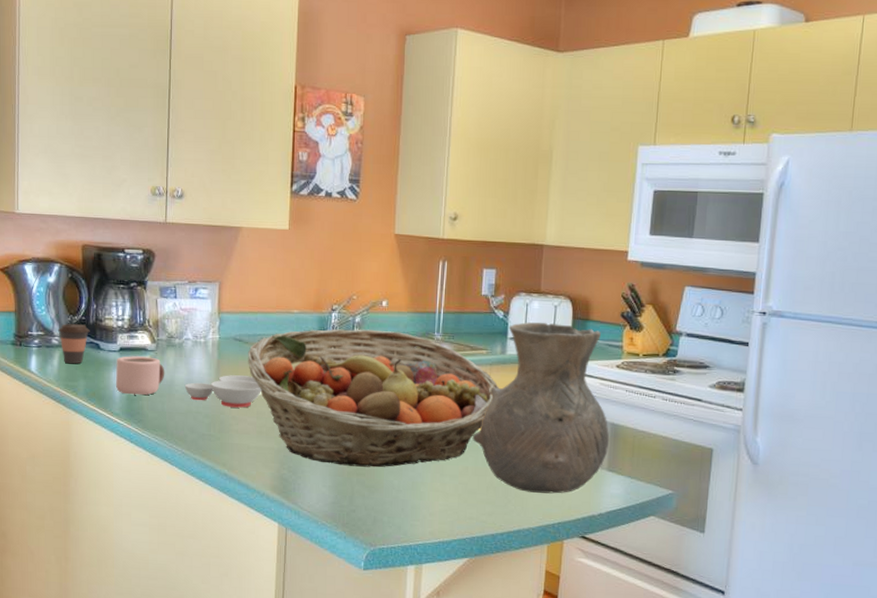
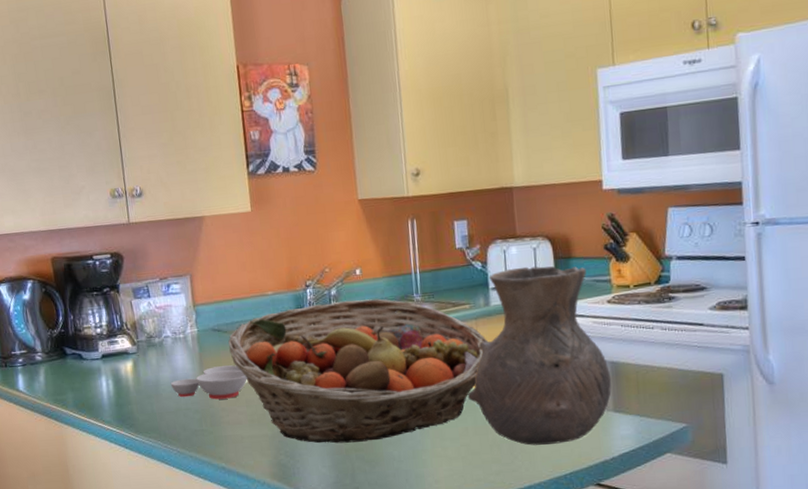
coffee cup: present [58,324,90,364] -> none [40,337,71,378]
mug: present [115,356,165,395] -> none [100,360,150,401]

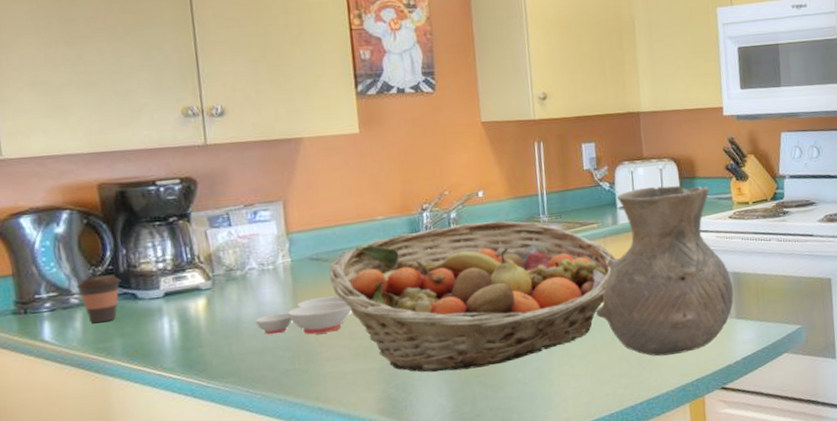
coffee cup: none [40,337,71,378] -> present [77,274,122,323]

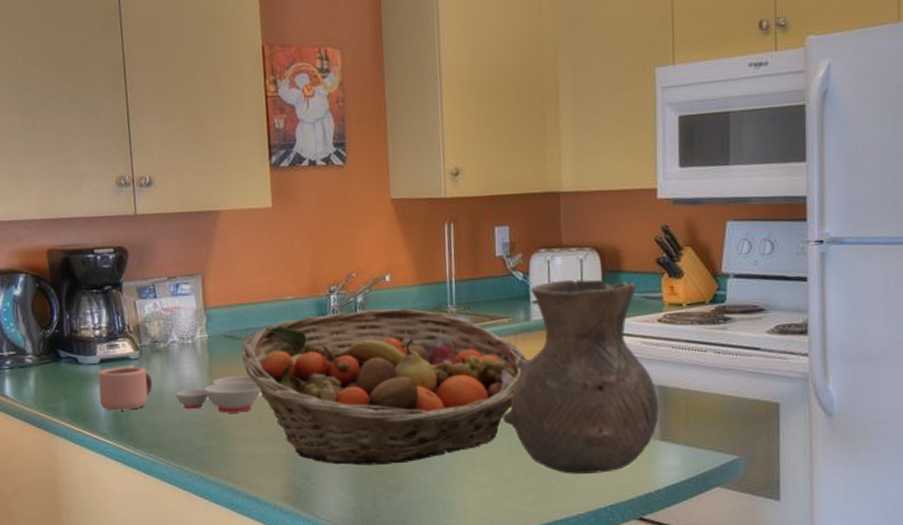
coffee cup: present [77,274,122,323] -> none [30,338,66,384]
mug: none [161,296,229,345] -> present [97,366,153,411]

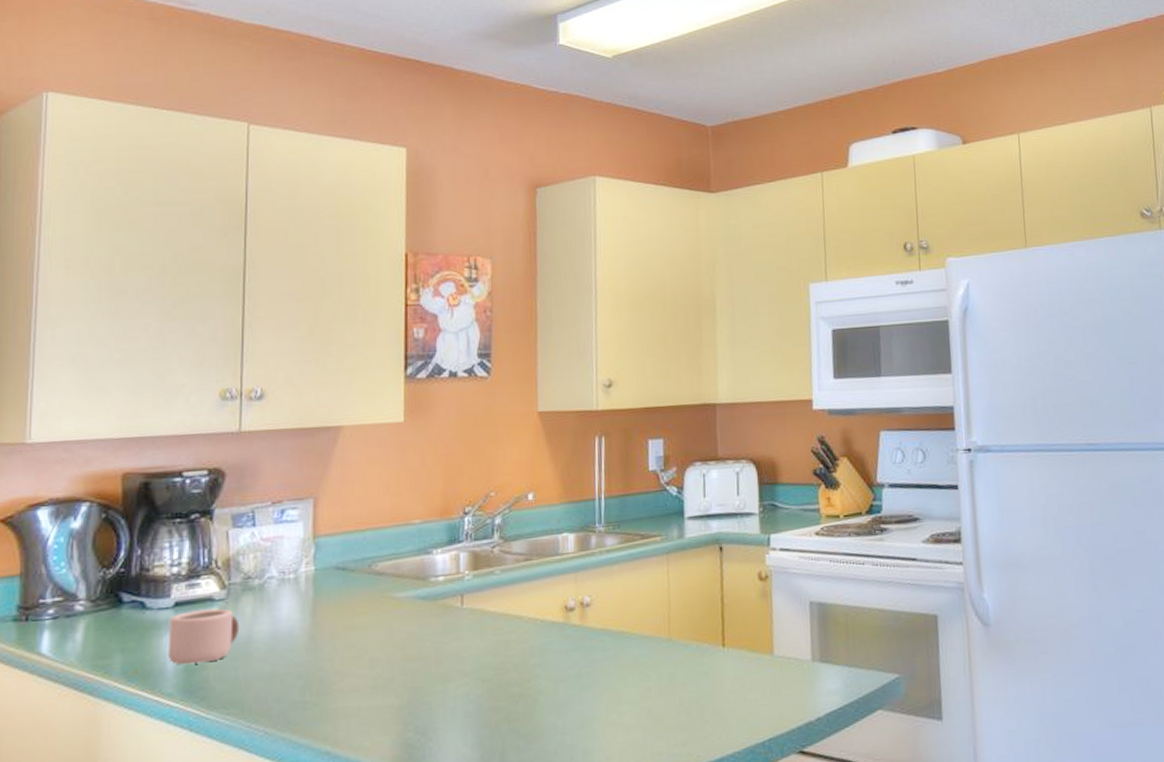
mixing bowl: present [175,376,262,413] -> none [267,613,376,660]
fruit basket: present [241,308,527,466] -> none [355,529,680,714]
vase: present [502,279,660,474] -> none [652,493,819,707]

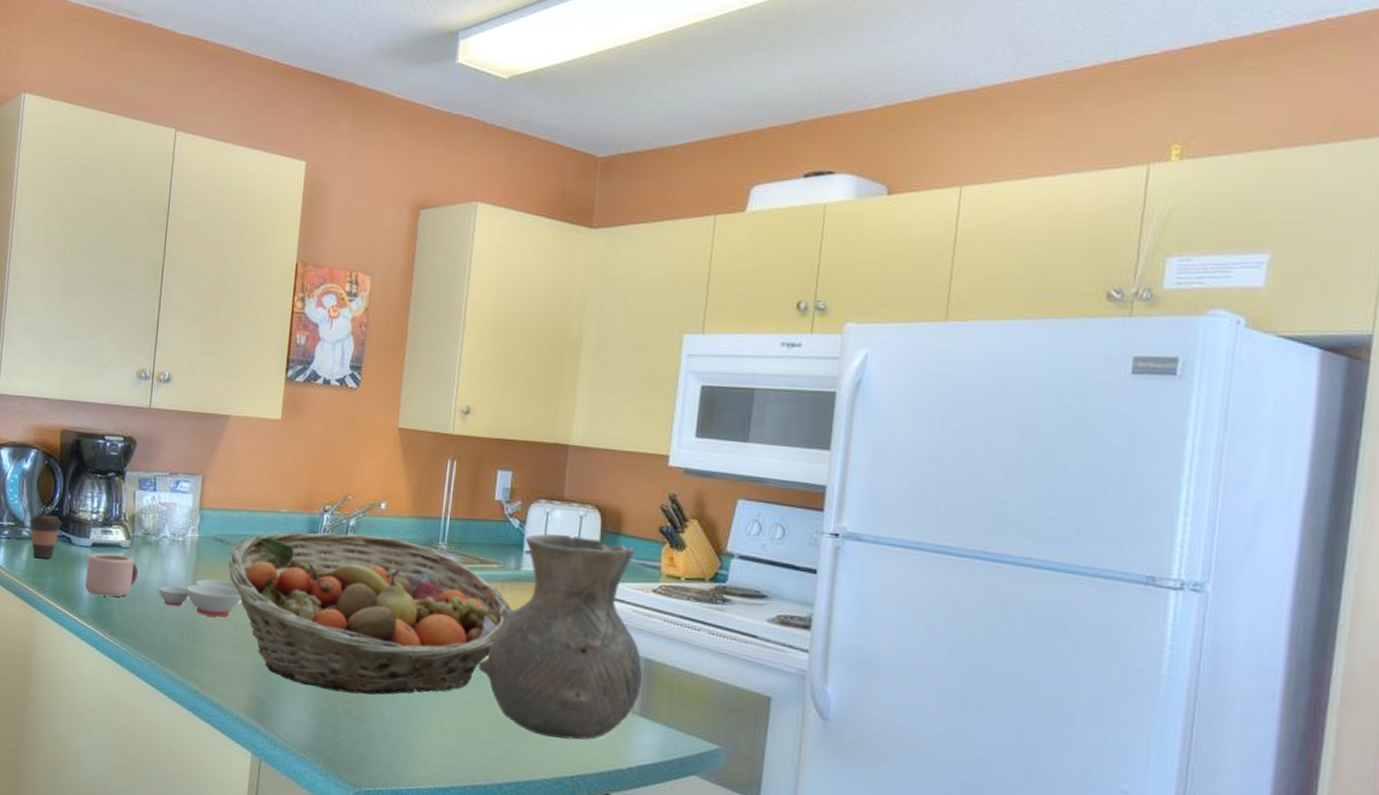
coffee cup: none [84,578,132,636] -> present [29,514,63,559]
mixing bowl: none [267,613,376,660] -> present [158,579,243,617]
fruit basket: none [355,529,680,714] -> present [228,532,511,695]
vase: none [652,493,819,707] -> present [478,534,643,740]

